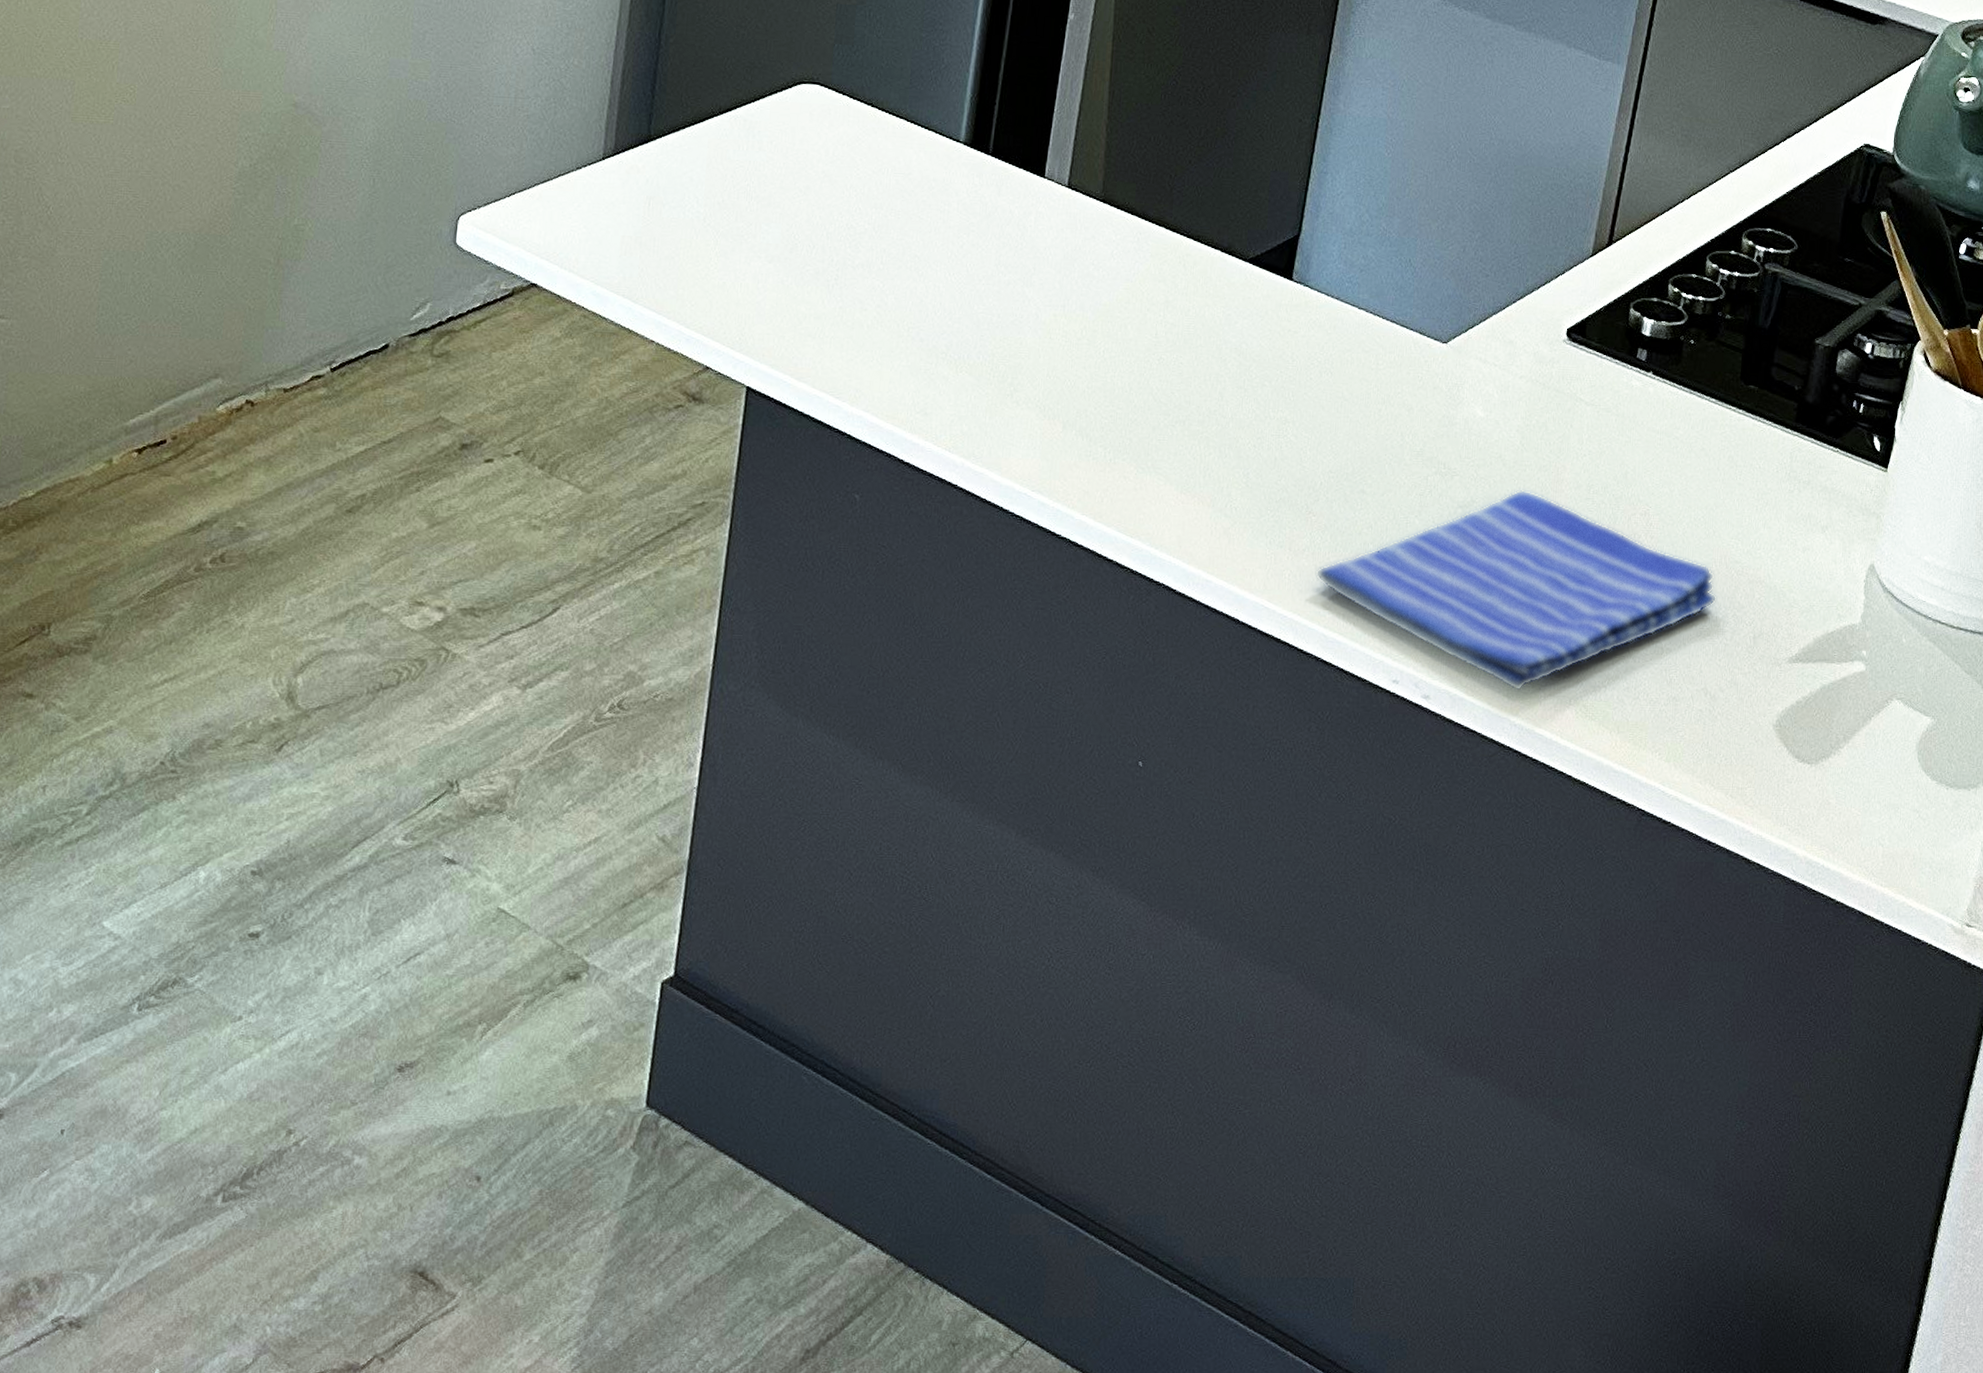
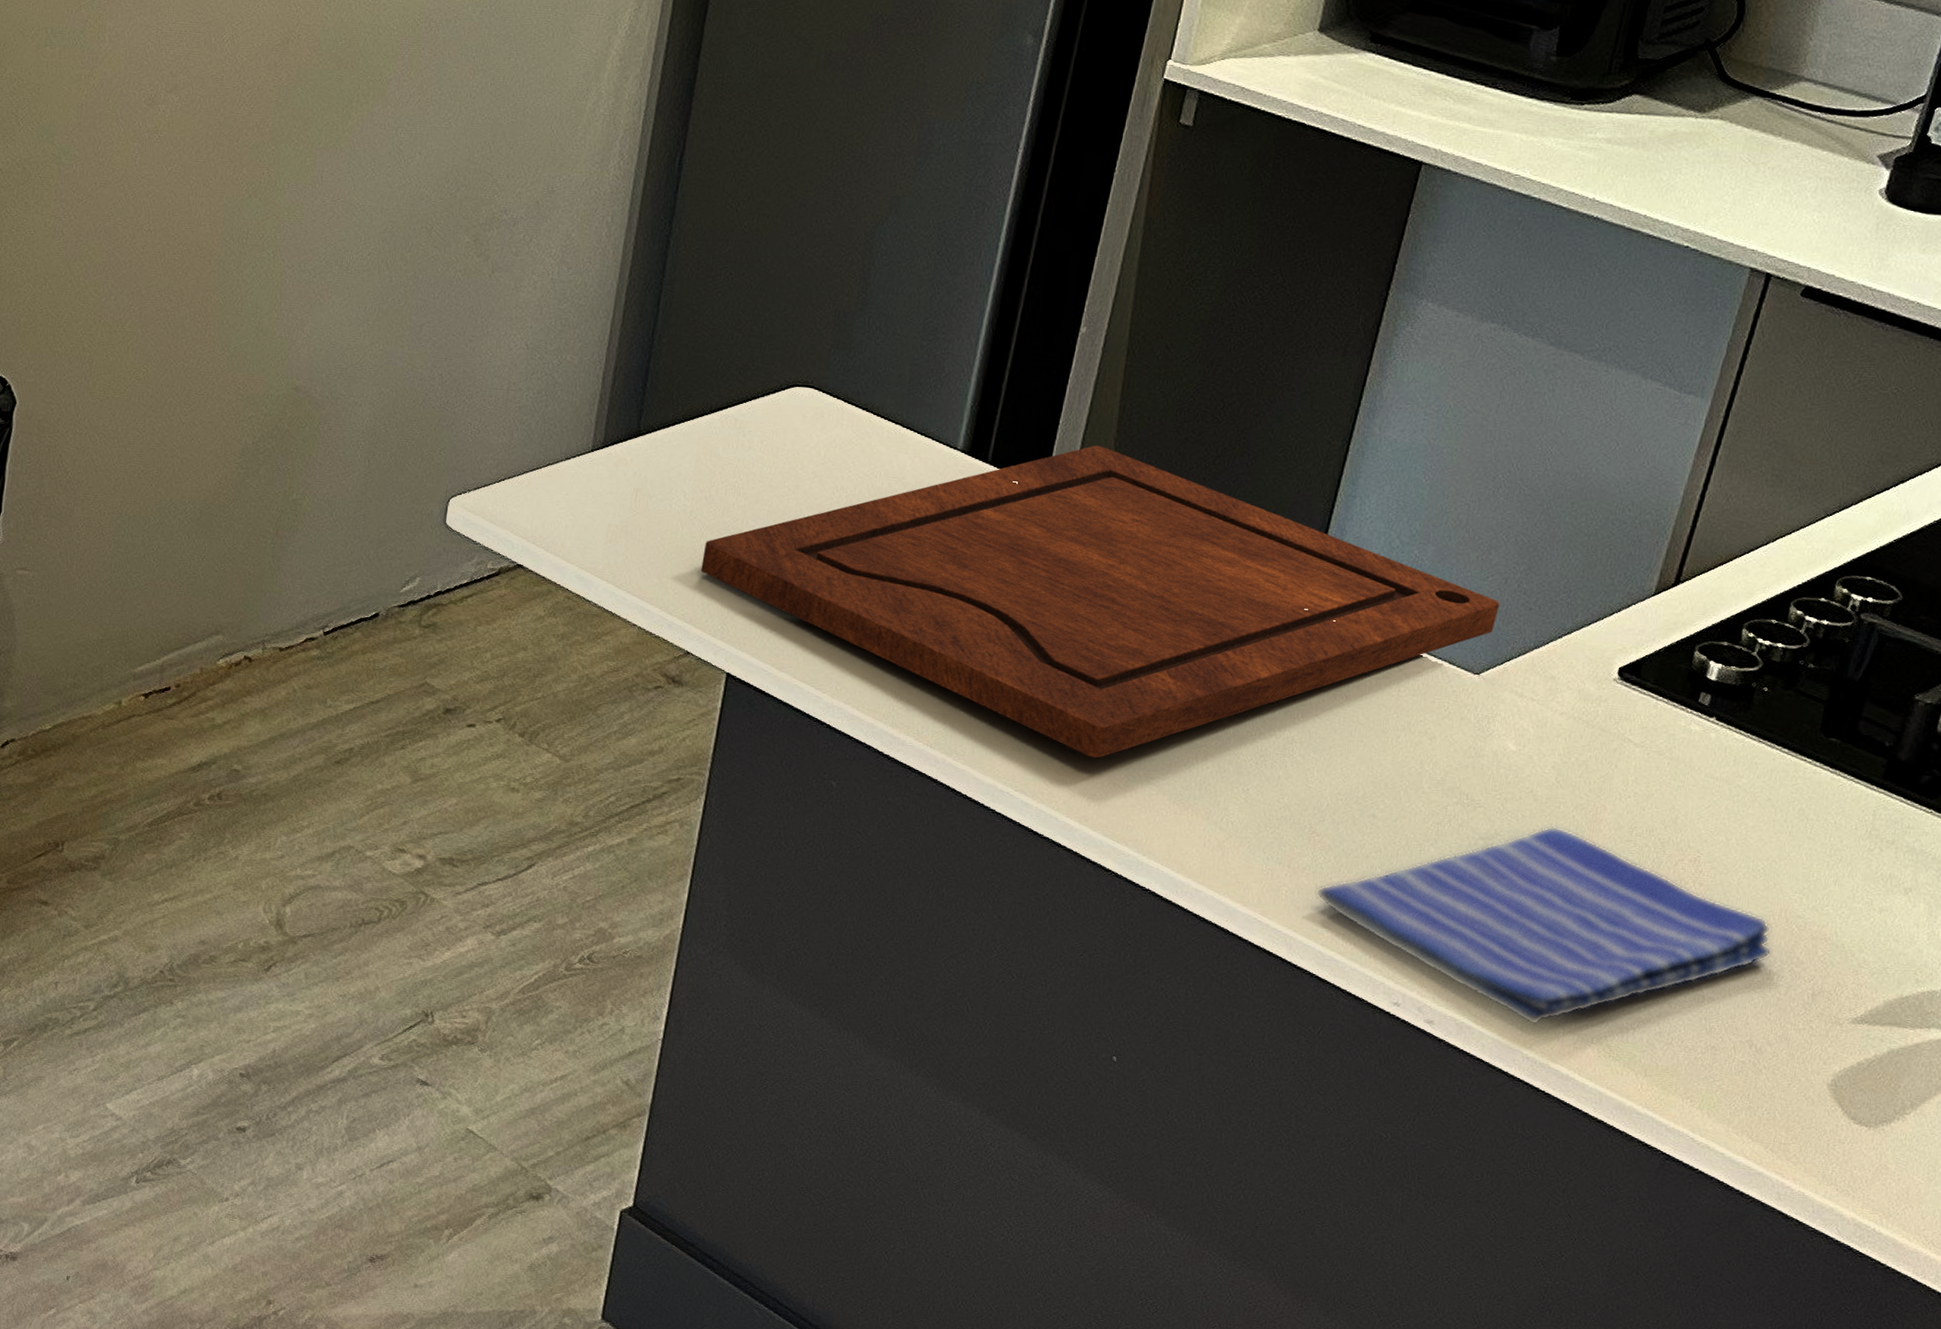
cutting board: none [717,132,1460,452] -> present [701,445,1500,759]

